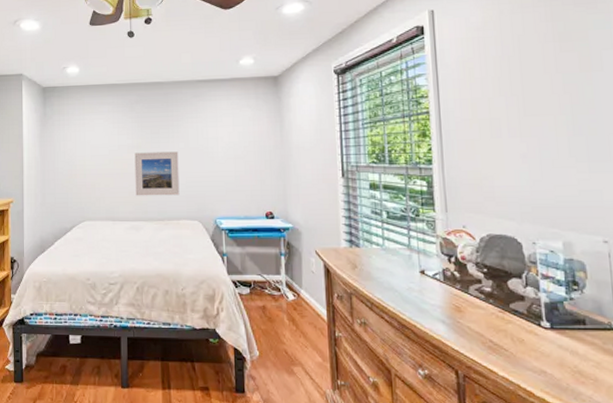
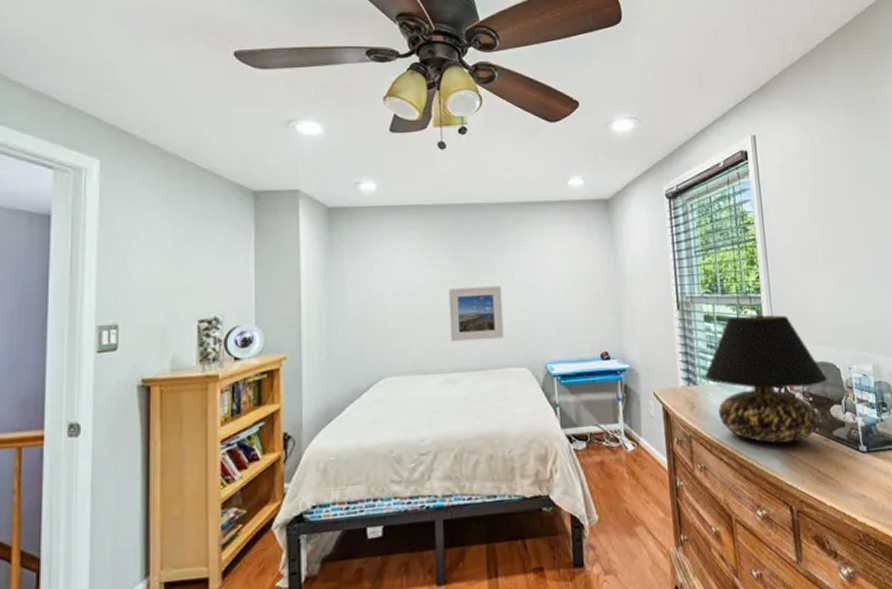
table lamp: none [368,185,505,311] -> present [705,315,827,444]

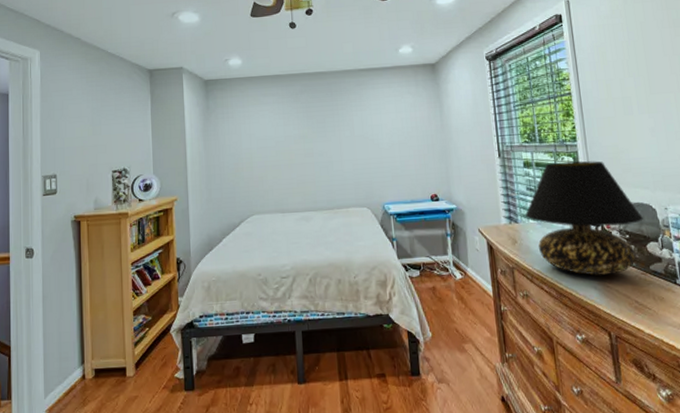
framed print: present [448,286,504,342] -> none [301,140,348,186]

